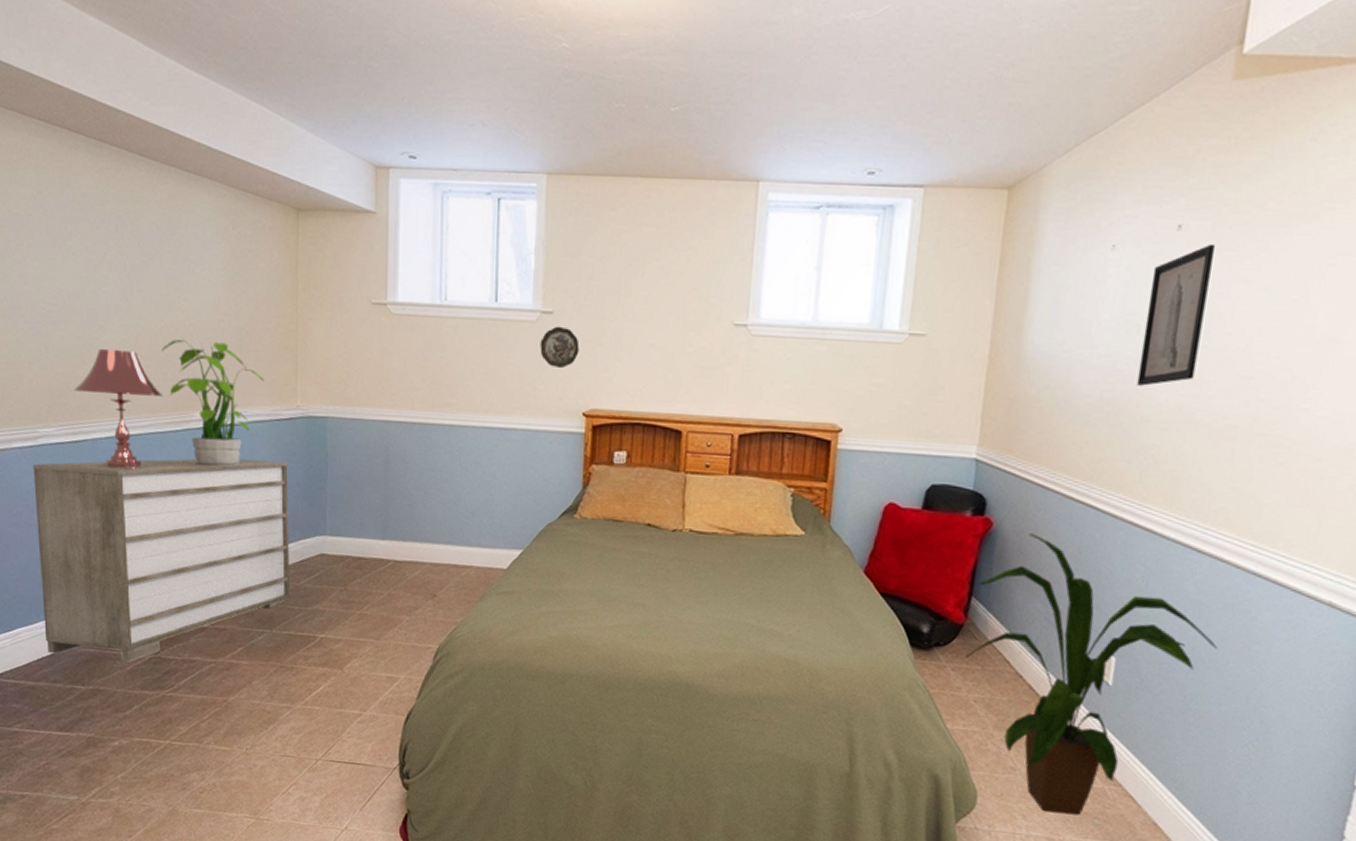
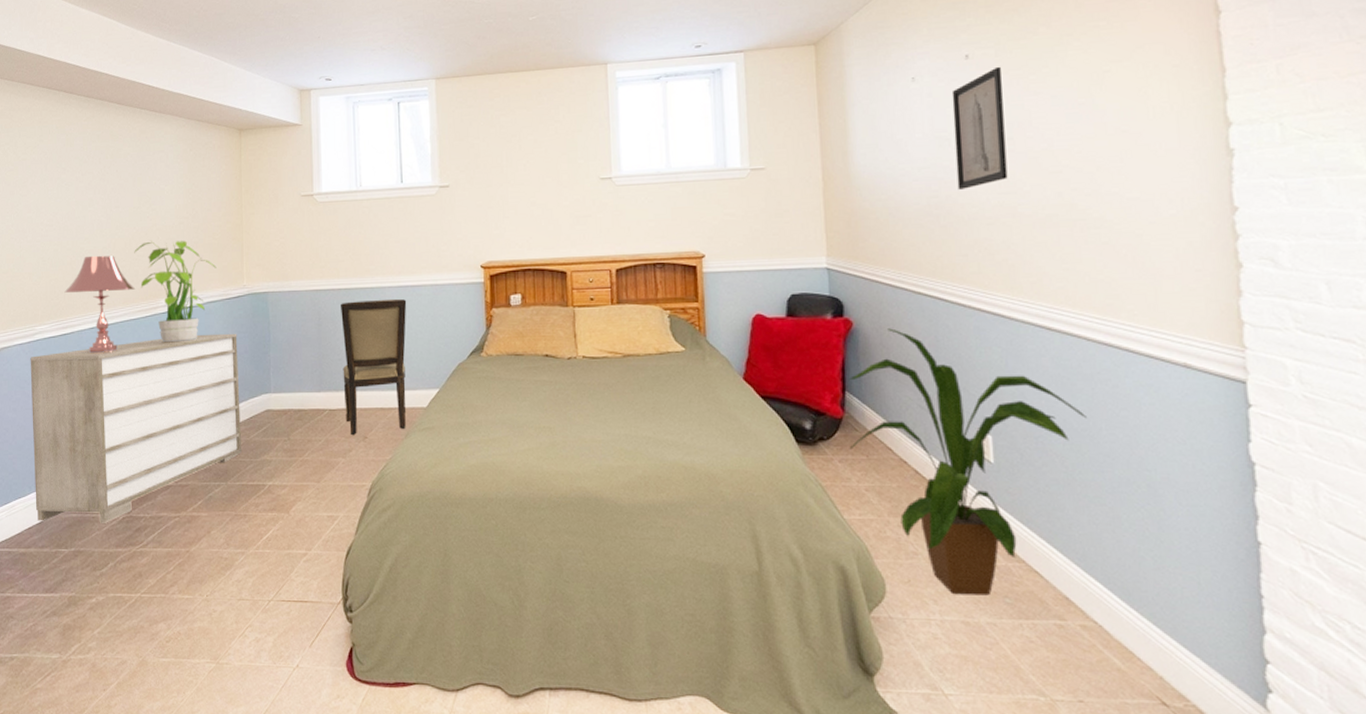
dining chair: none [412,438,493,593] -> present [341,298,407,436]
decorative plate: present [540,326,580,369] -> none [440,196,473,231]

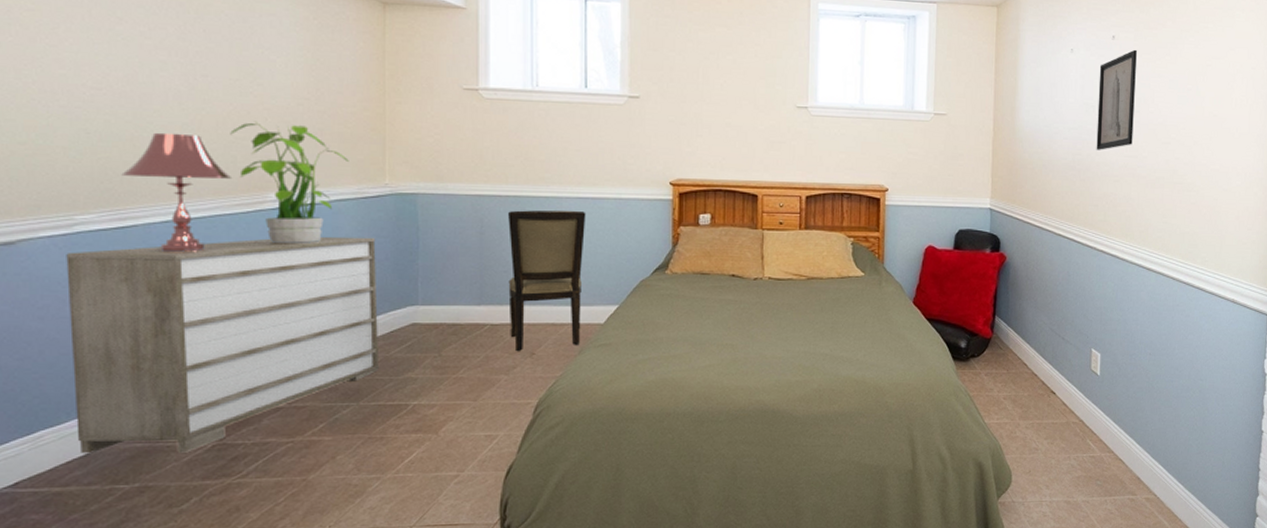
house plant: present [849,328,1087,596] -> none [994,263,1166,481]

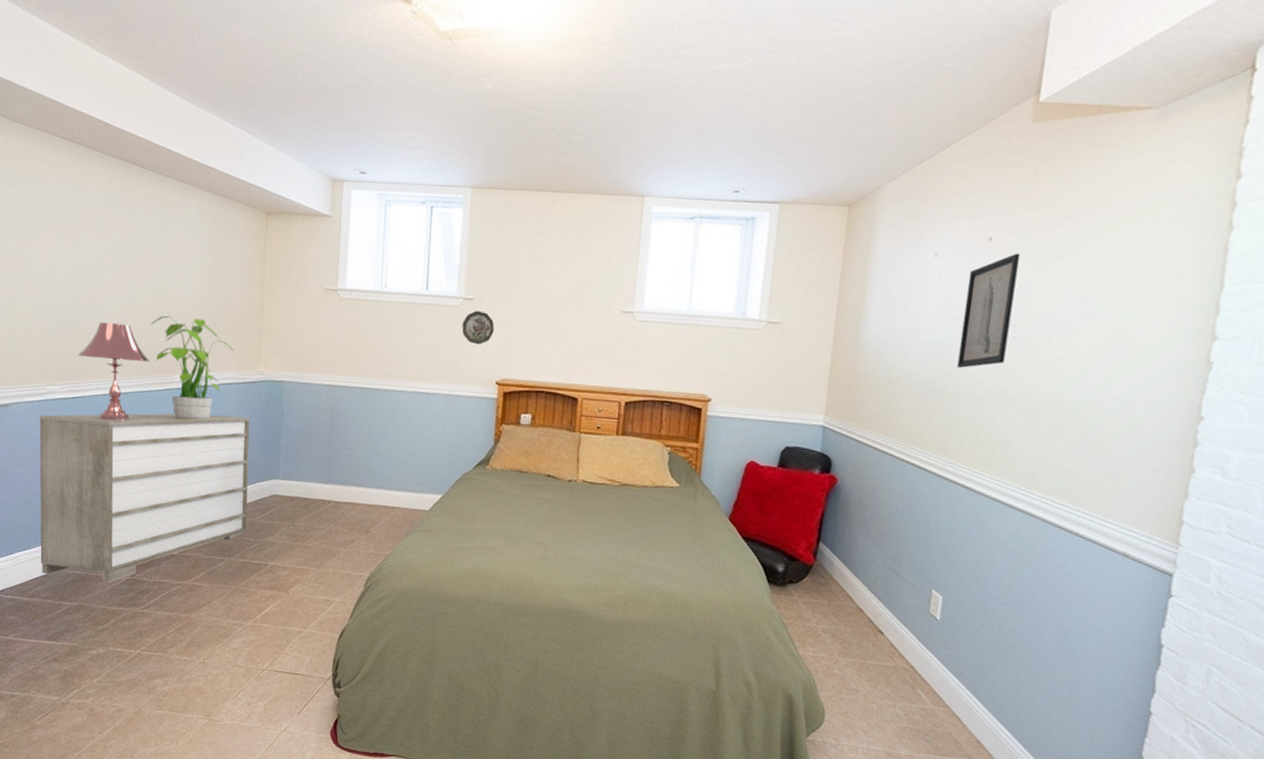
dining chair: present [508,210,586,352] -> none [350,400,420,529]
decorative plate: none [628,108,664,145] -> present [462,310,495,345]

